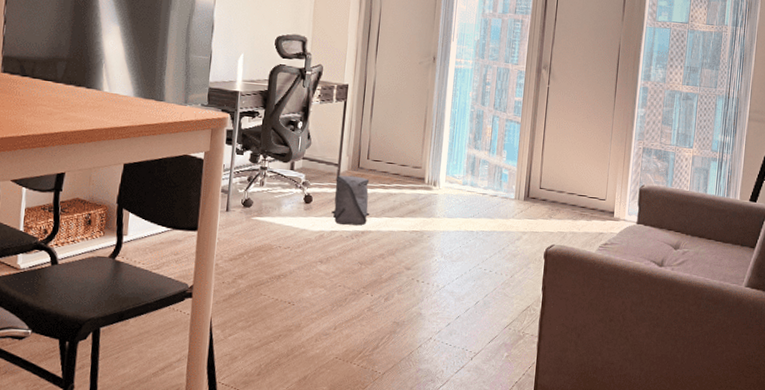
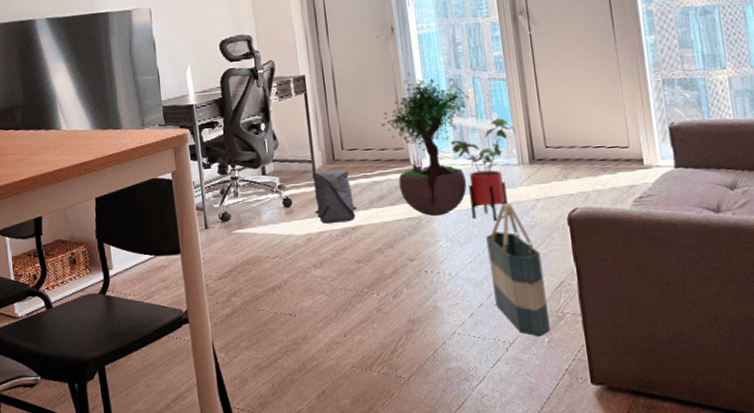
potted tree: none [407,101,487,233] -> present [381,73,469,216]
house plant: none [462,154,519,246] -> present [450,117,516,222]
tote bag: none [470,230,516,351] -> present [486,202,550,337]

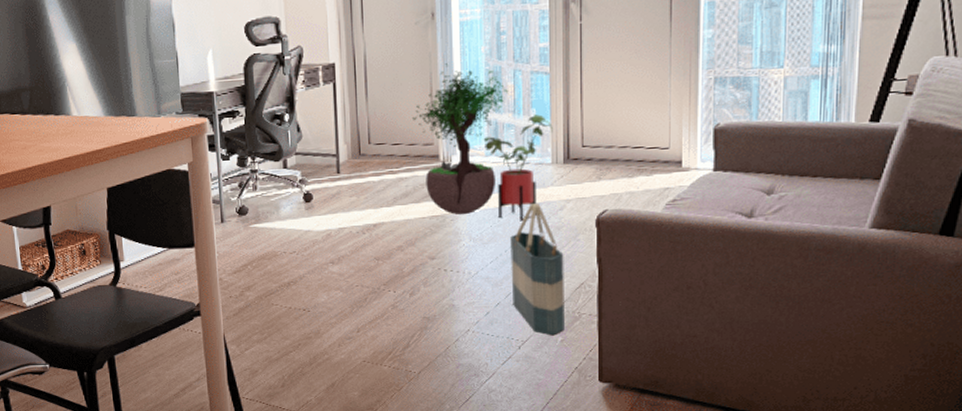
backpack: present [312,169,357,225] -> none [336,164,380,221]

